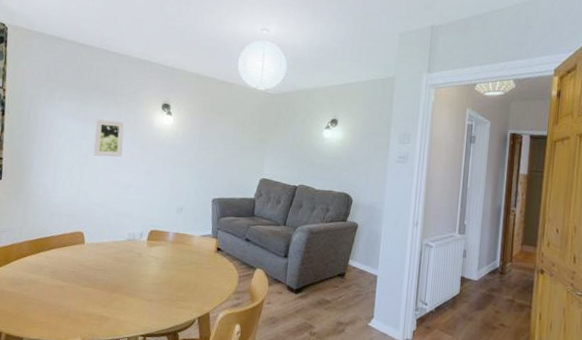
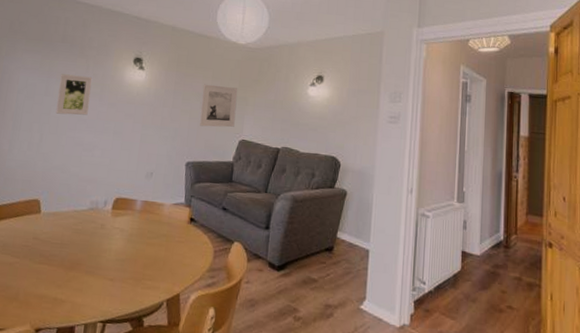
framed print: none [224,127,259,167] -> present [200,84,238,127]

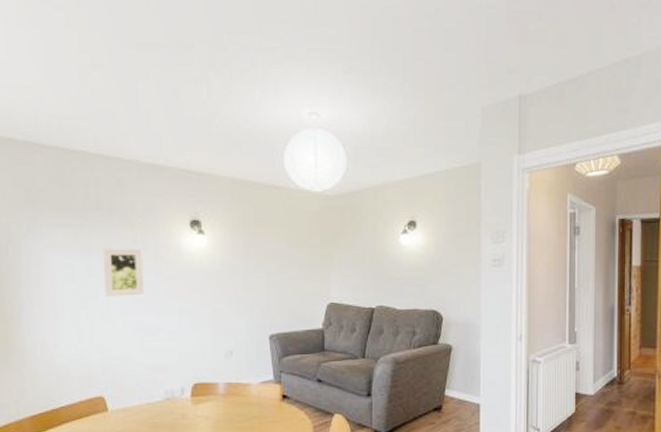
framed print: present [200,84,238,127] -> none [277,243,320,293]

